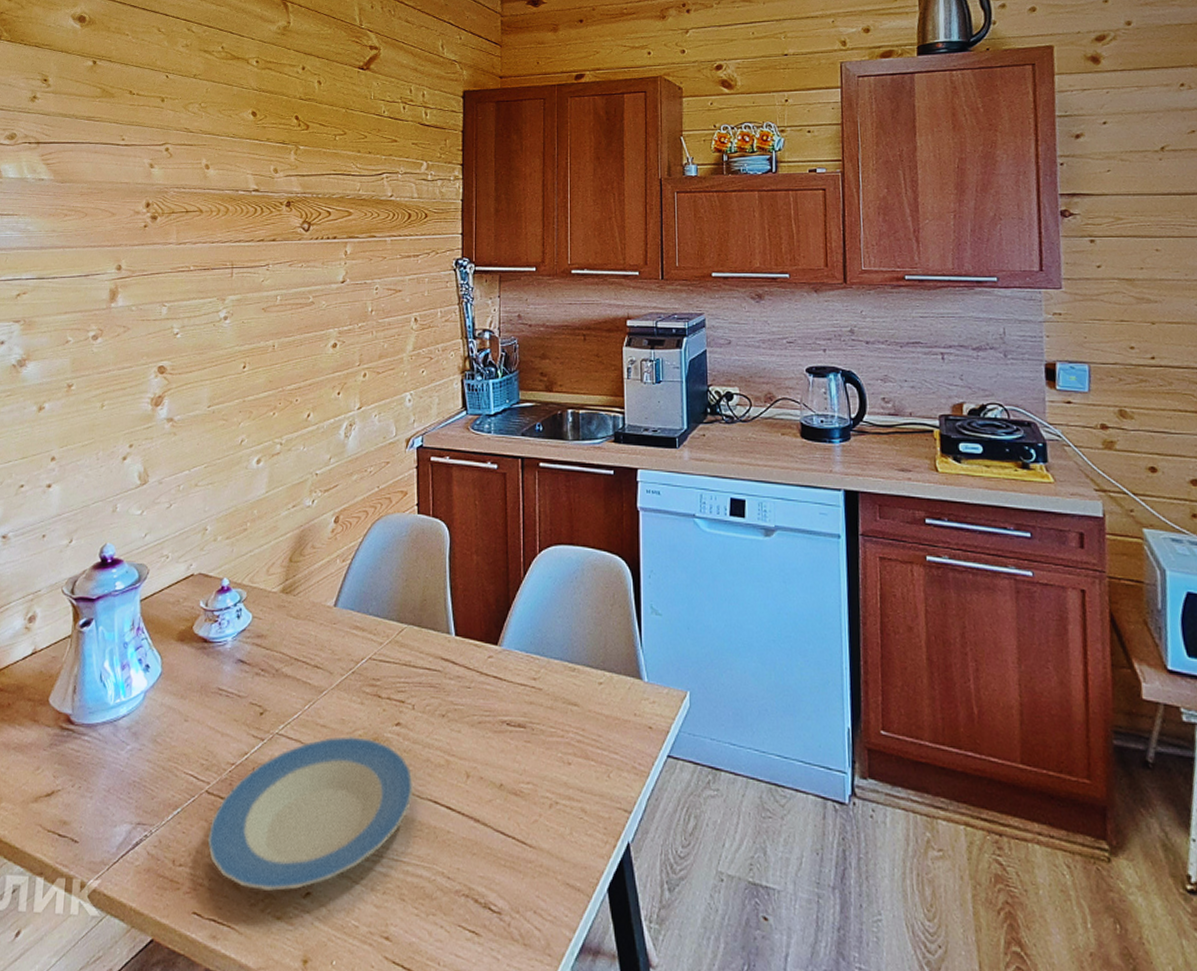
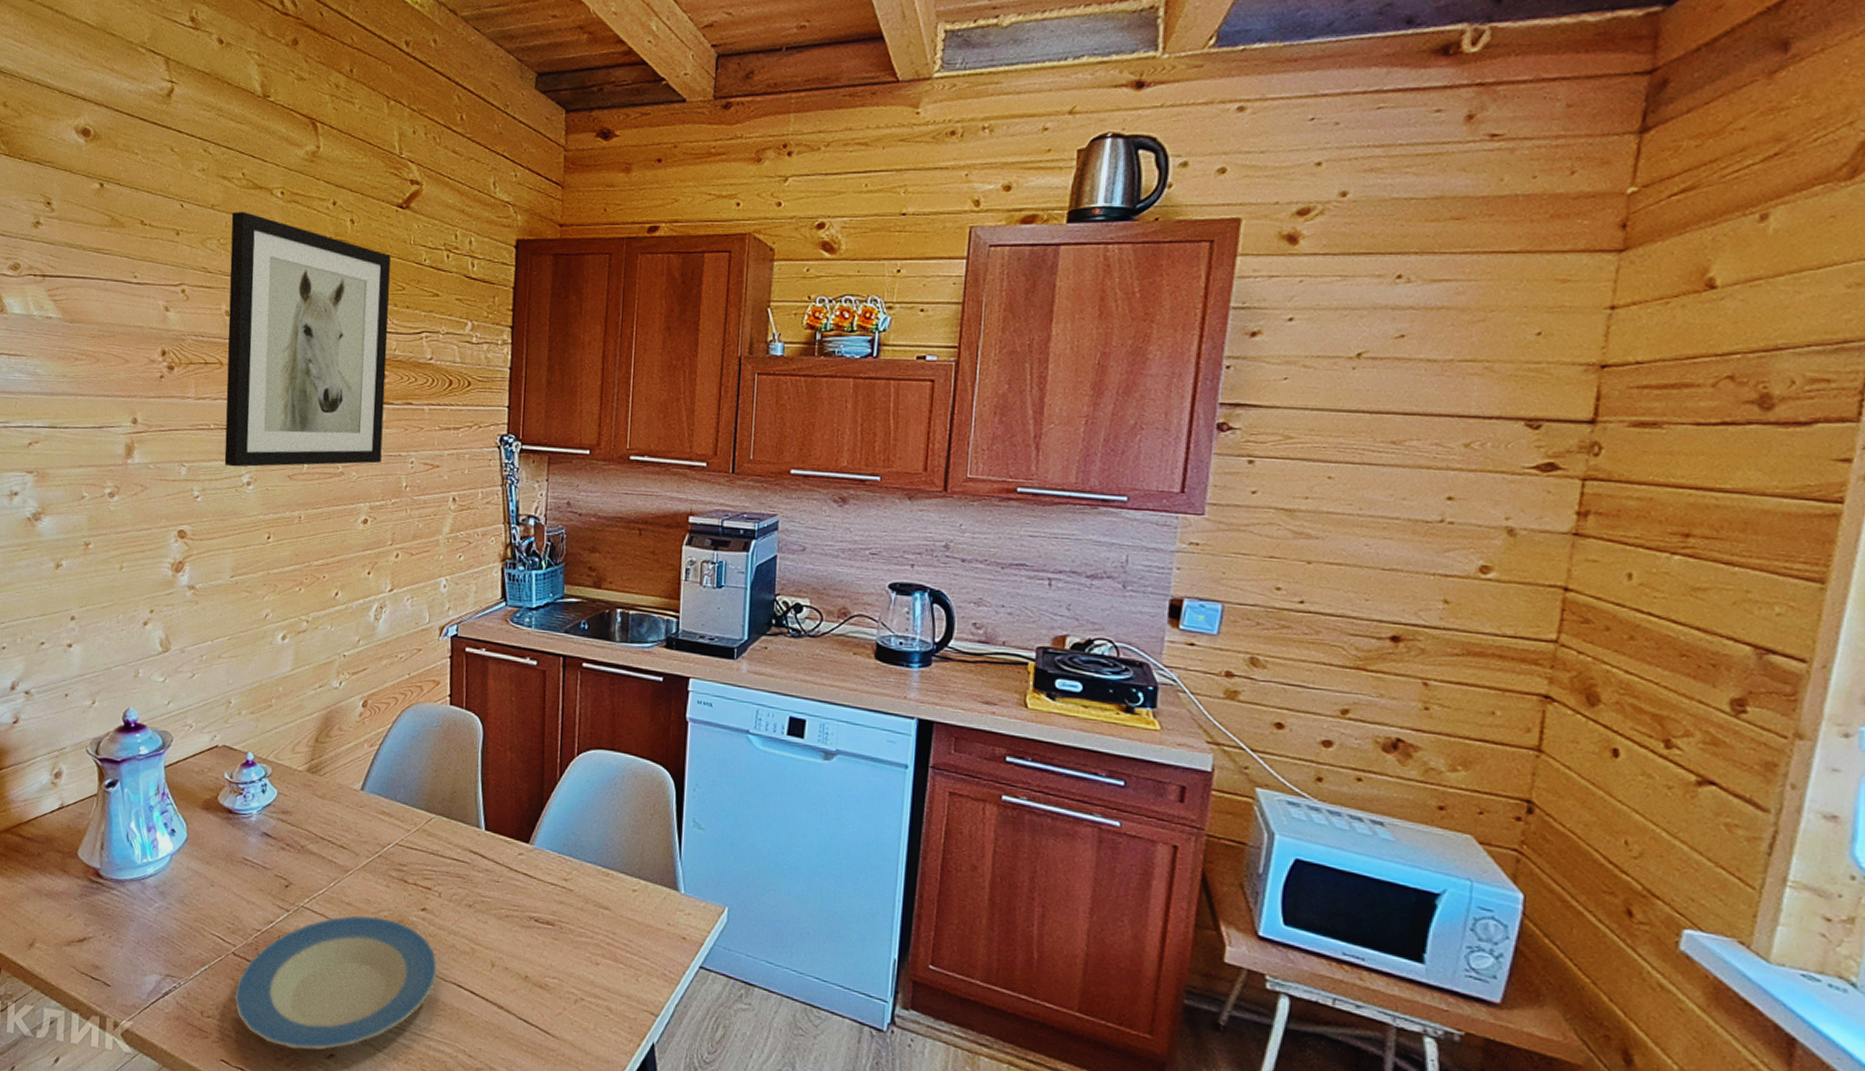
wall art: none [203,79,354,304] -> present [224,212,391,467]

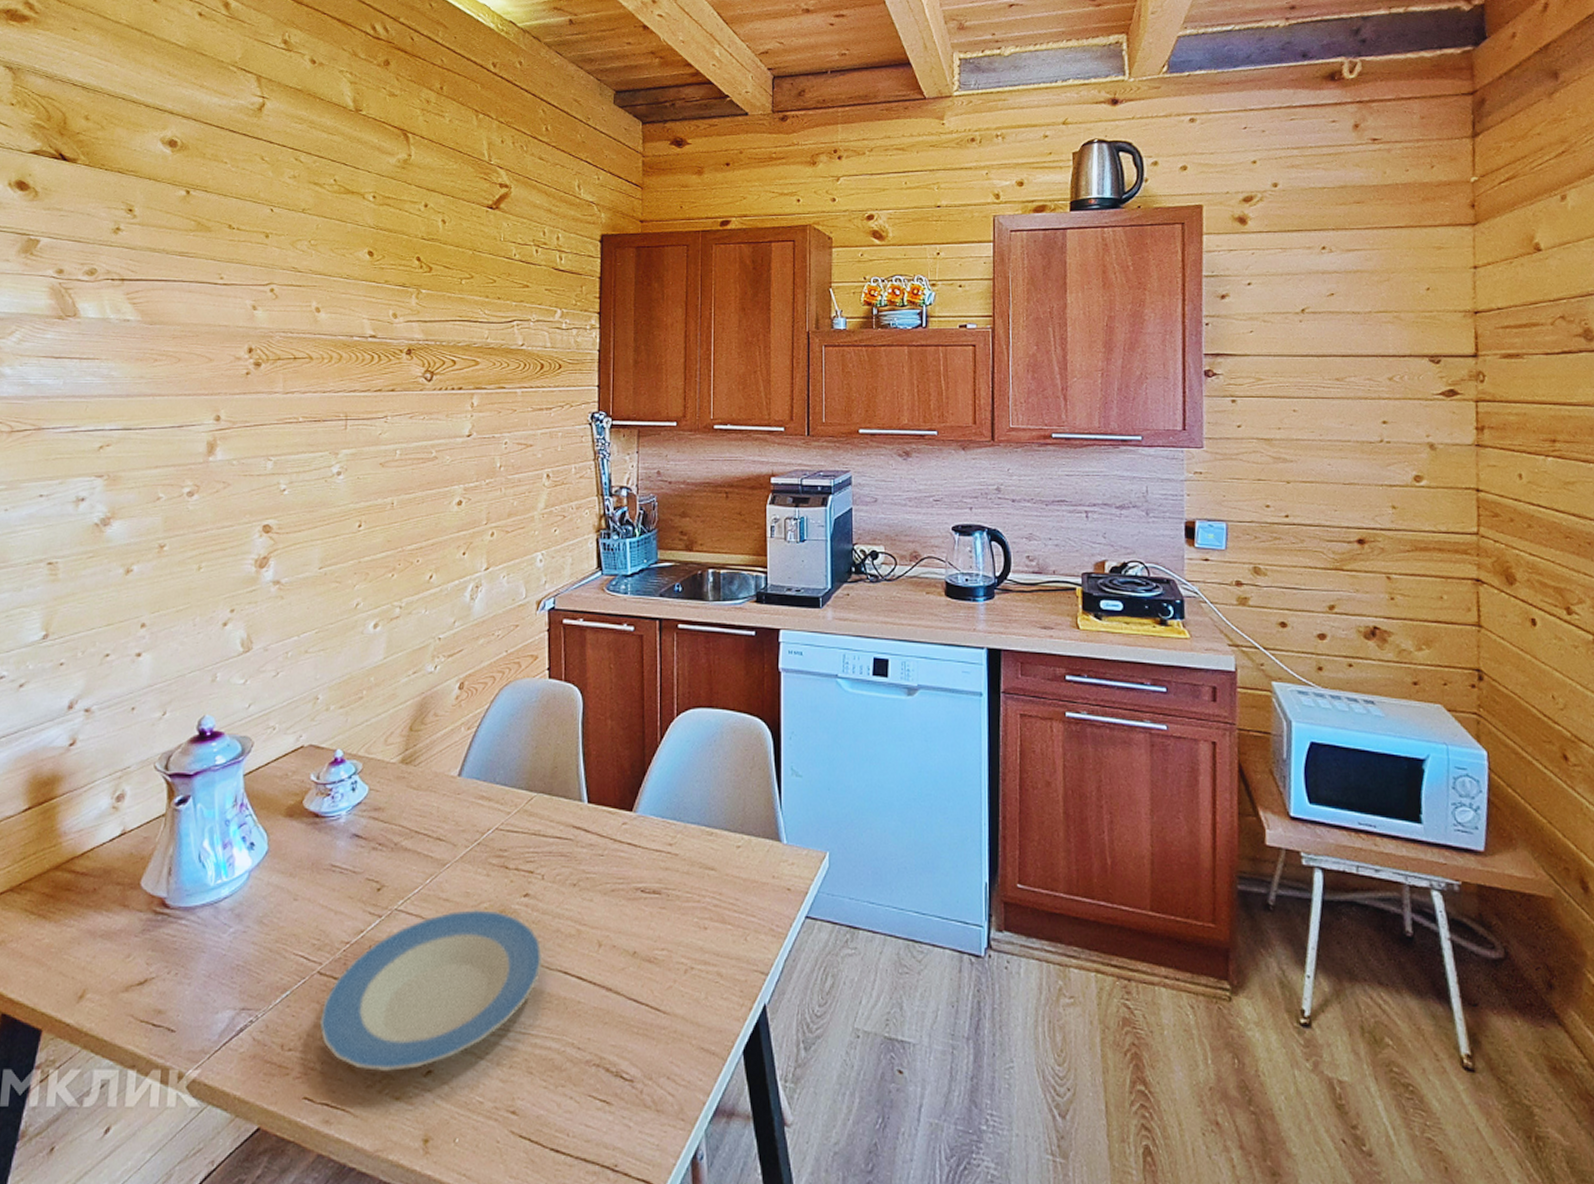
wall art: present [224,212,391,467] -> none [313,215,482,458]

